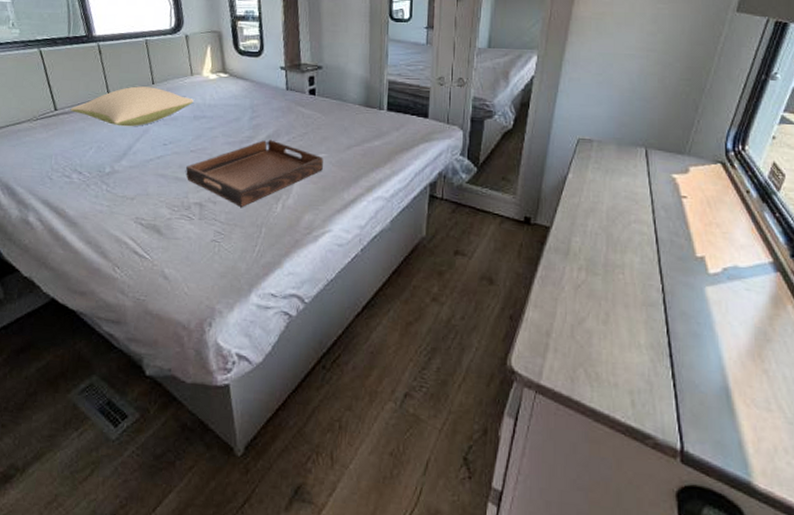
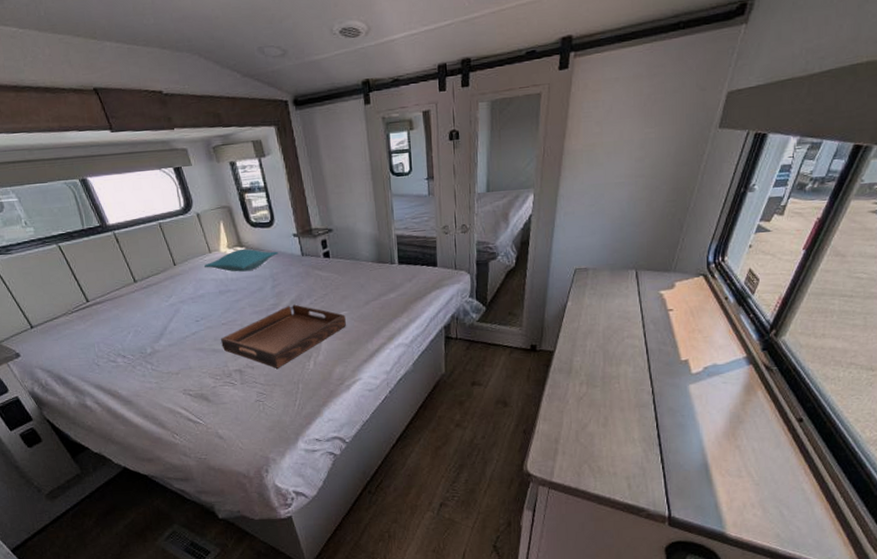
pillow: present [70,86,194,127] -> none [101,268,216,310]
pillow: none [183,75,262,99] -> present [204,248,278,272]

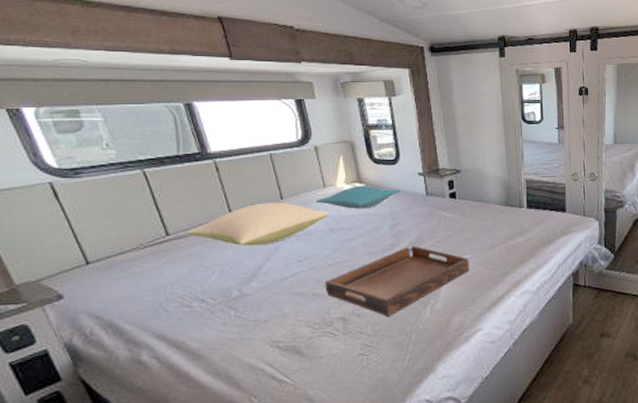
pillow: none [101,268,216,310] -> present [185,202,328,247]

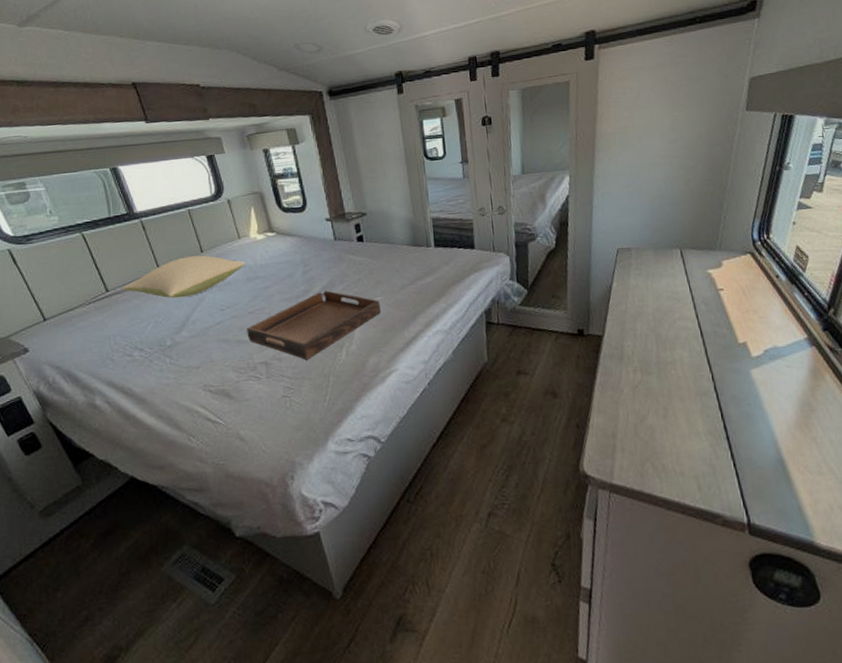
pillow: present [316,185,401,209] -> none [233,234,310,258]

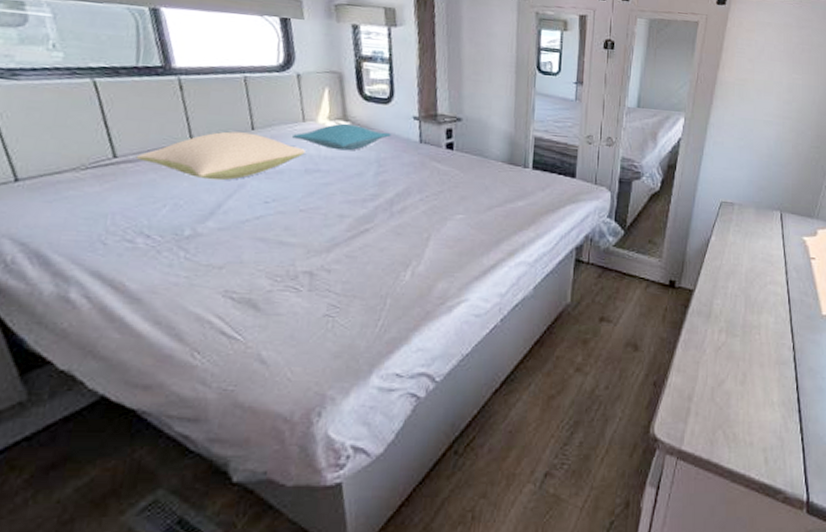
pillow: none [233,234,310,258] -> present [292,123,391,151]
serving tray: present [246,290,381,360] -> none [292,198,461,275]

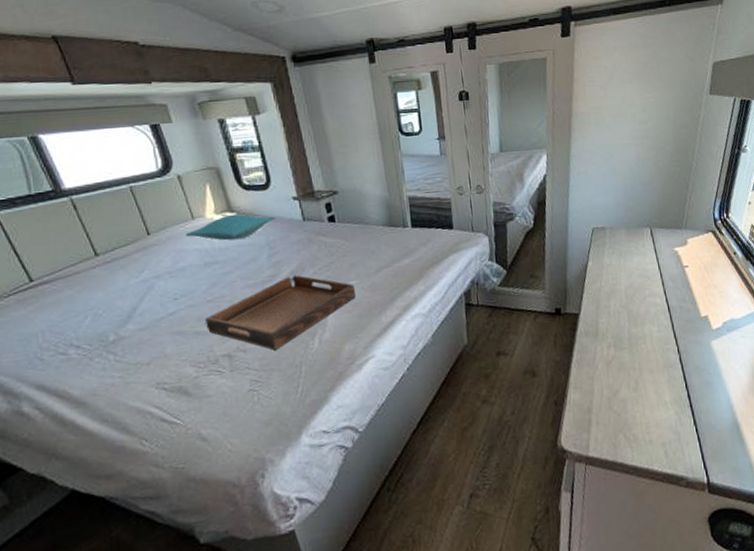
pillow: present [136,131,305,181] -> none [50,238,201,288]
serving tray: none [292,198,461,275] -> present [204,275,356,350]

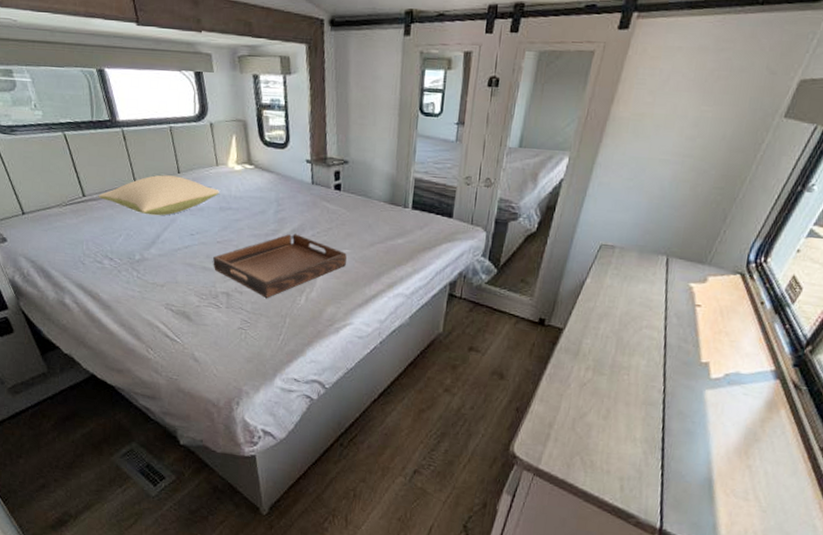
pillow: none [50,238,201,288] -> present [98,175,219,216]
pillow: present [186,214,276,241] -> none [209,167,288,192]

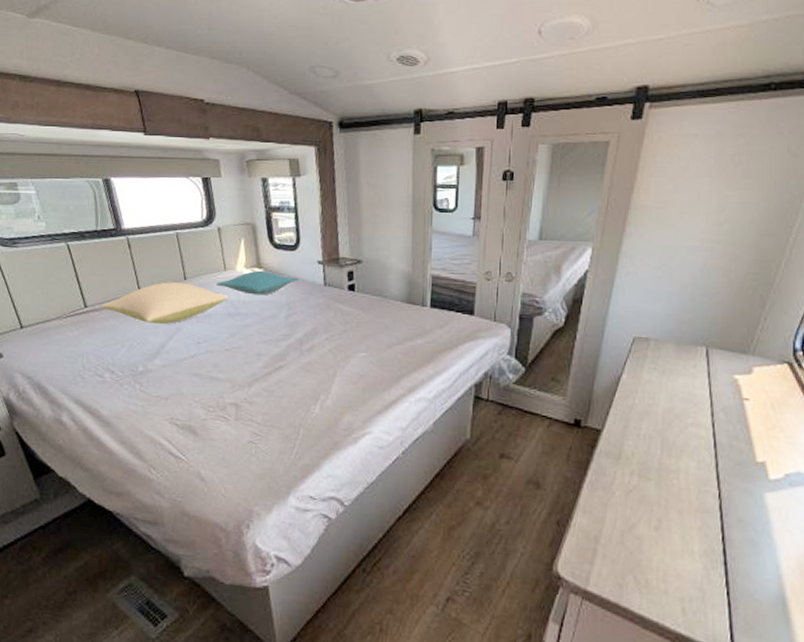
pillow: none [209,167,288,192] -> present [217,270,299,295]
serving tray: present [212,233,347,298] -> none [220,338,363,408]

